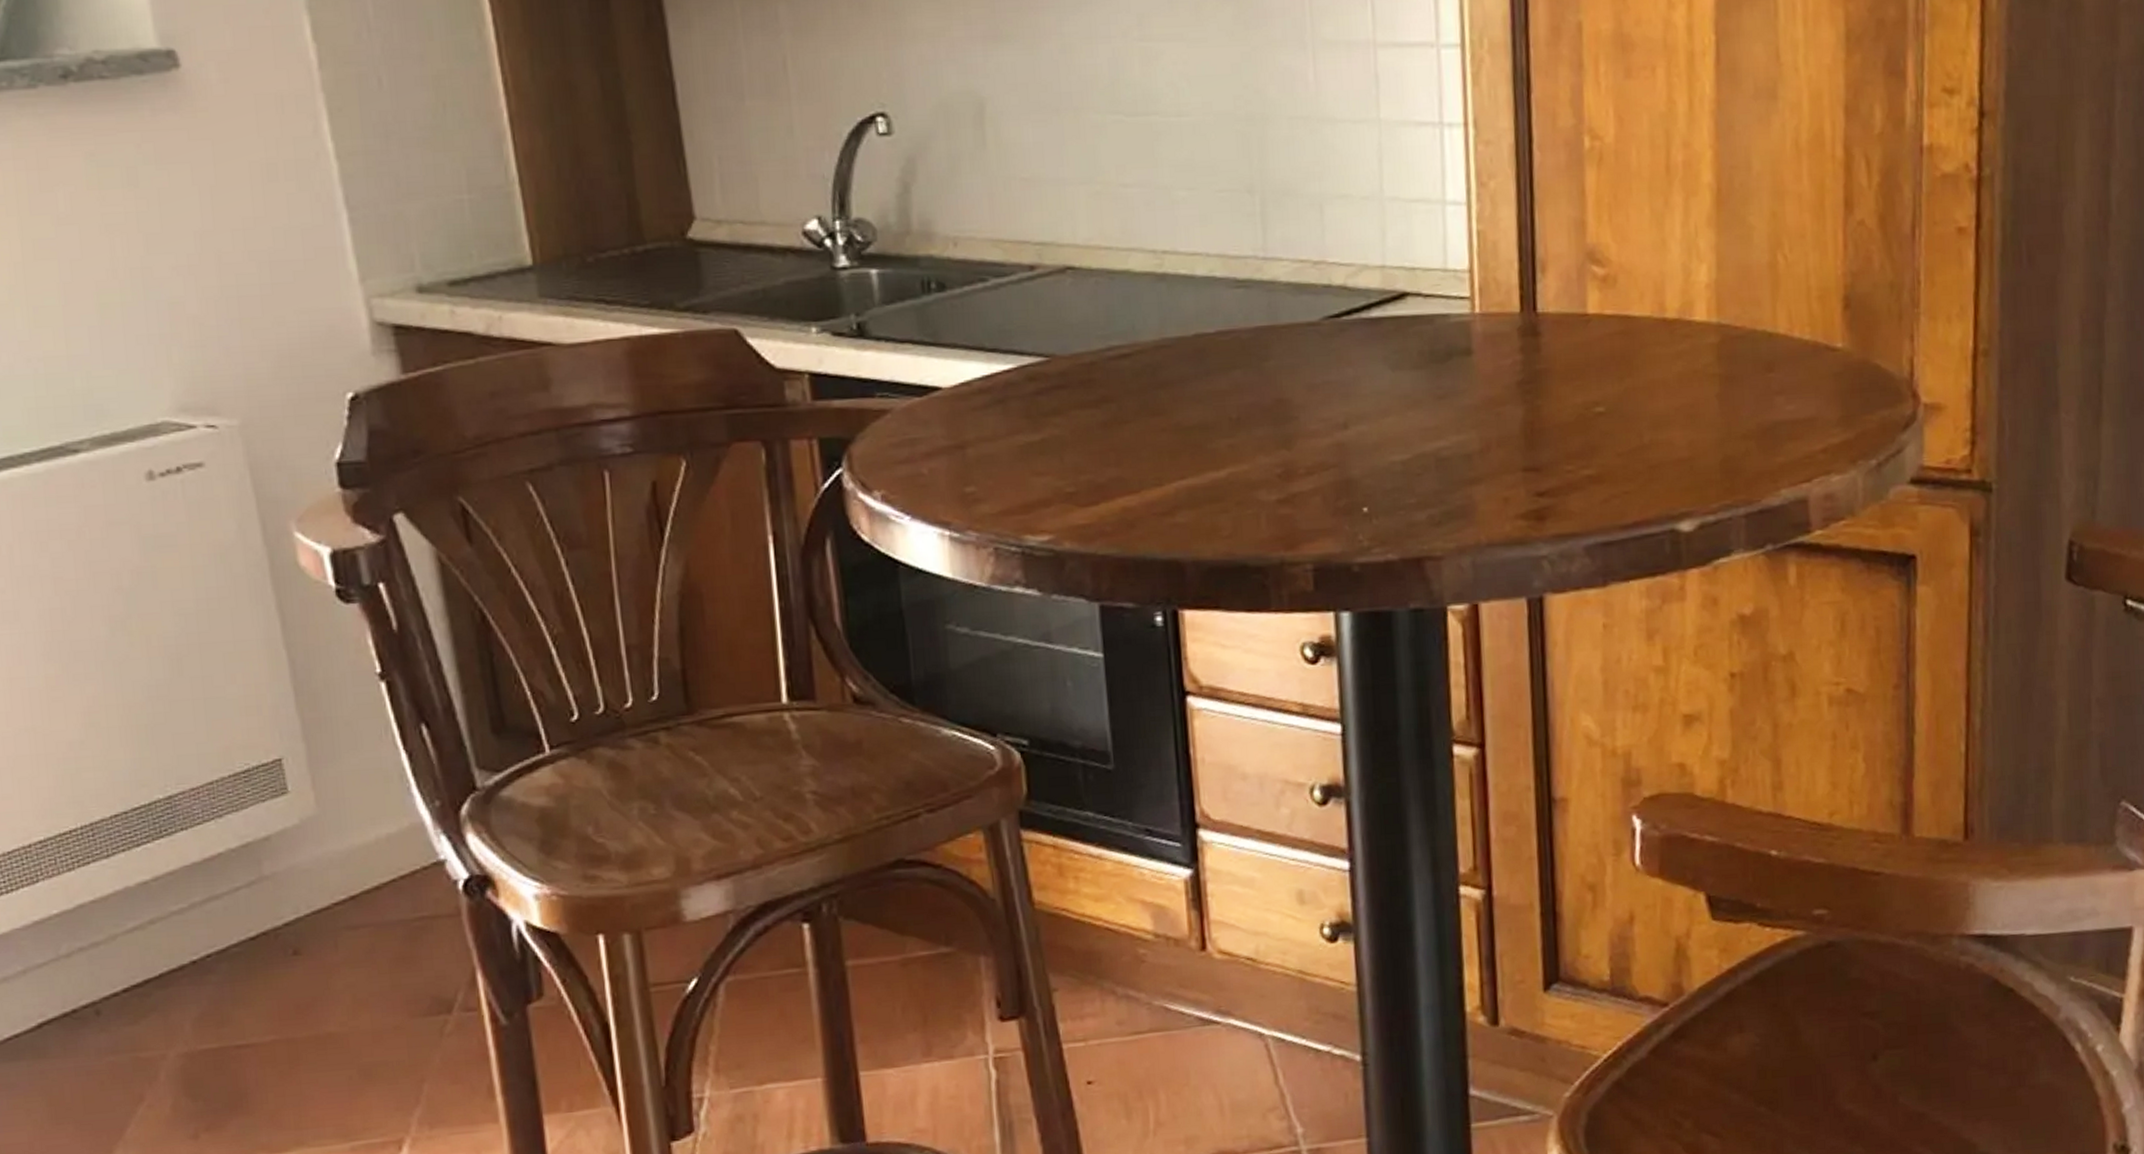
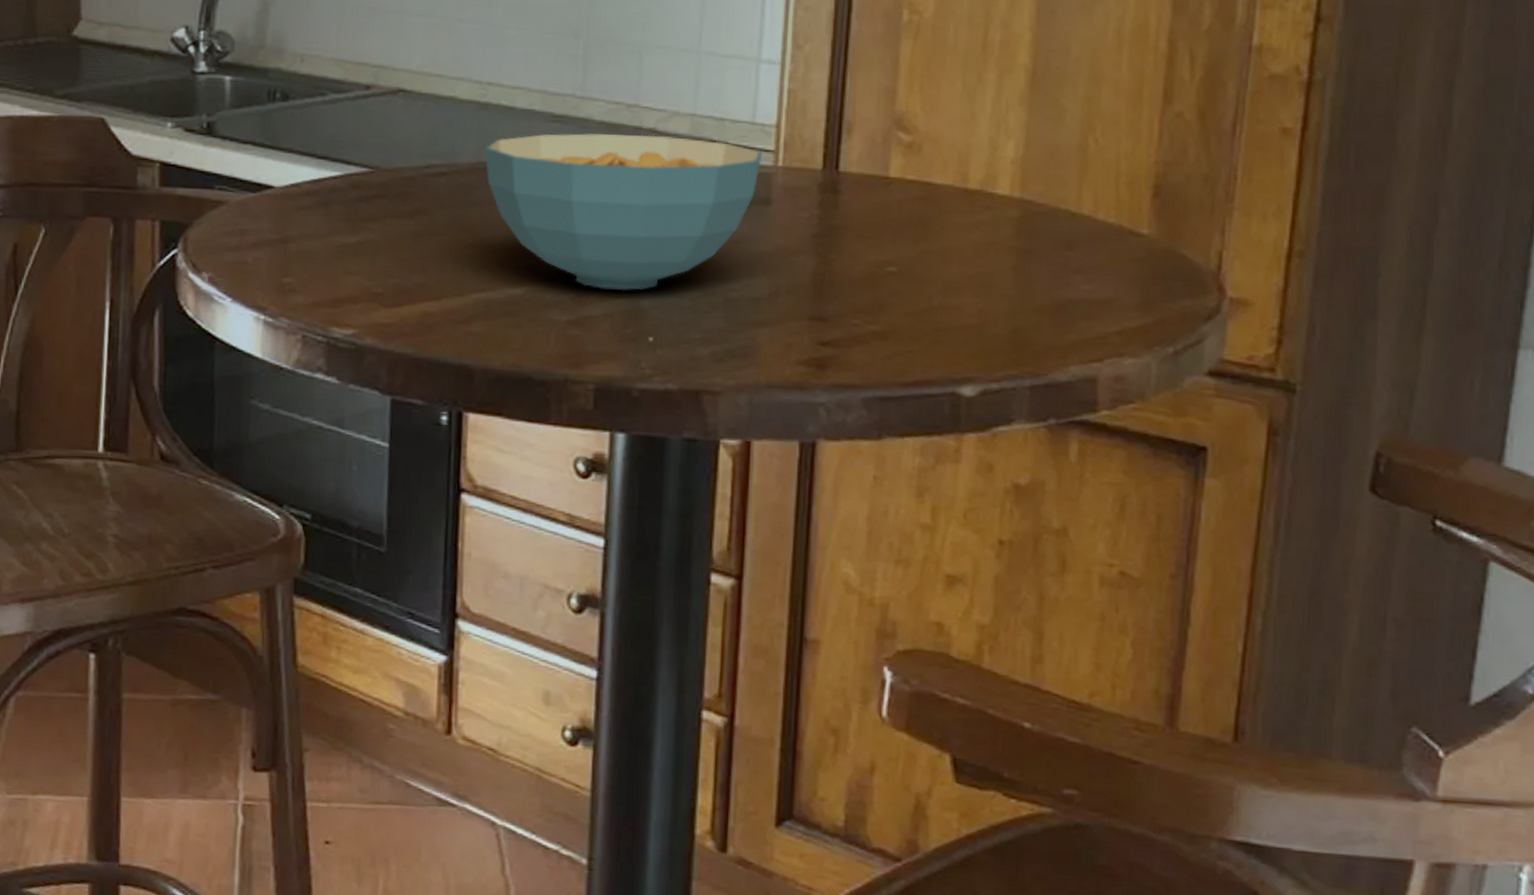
cereal bowl: none [1168,291,1459,462] -> present [485,133,763,290]

